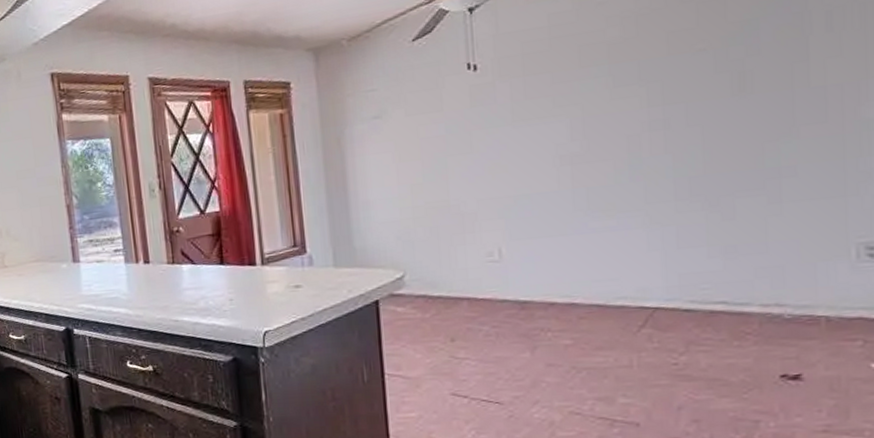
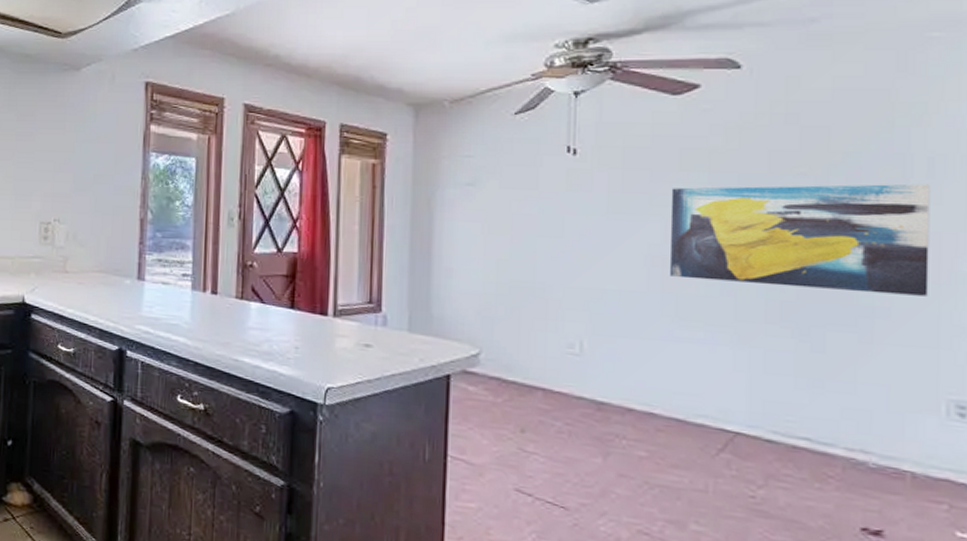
wall art: none [573,38,833,172] -> present [669,183,930,296]

